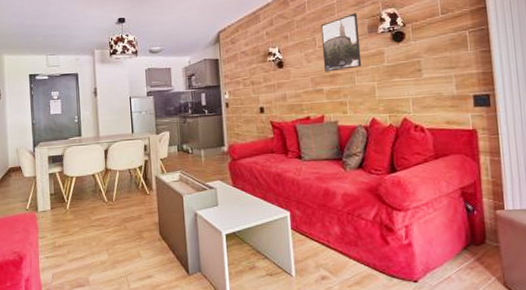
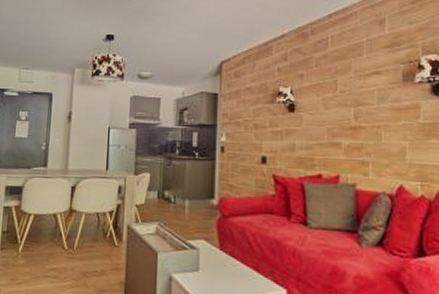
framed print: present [320,13,362,72] -> none [344,56,392,123]

